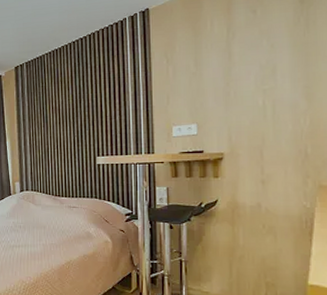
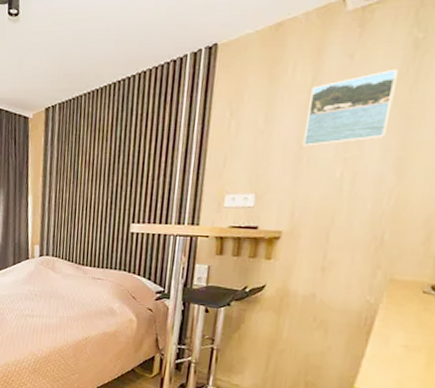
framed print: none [228,18,293,83] -> present [302,68,398,146]

